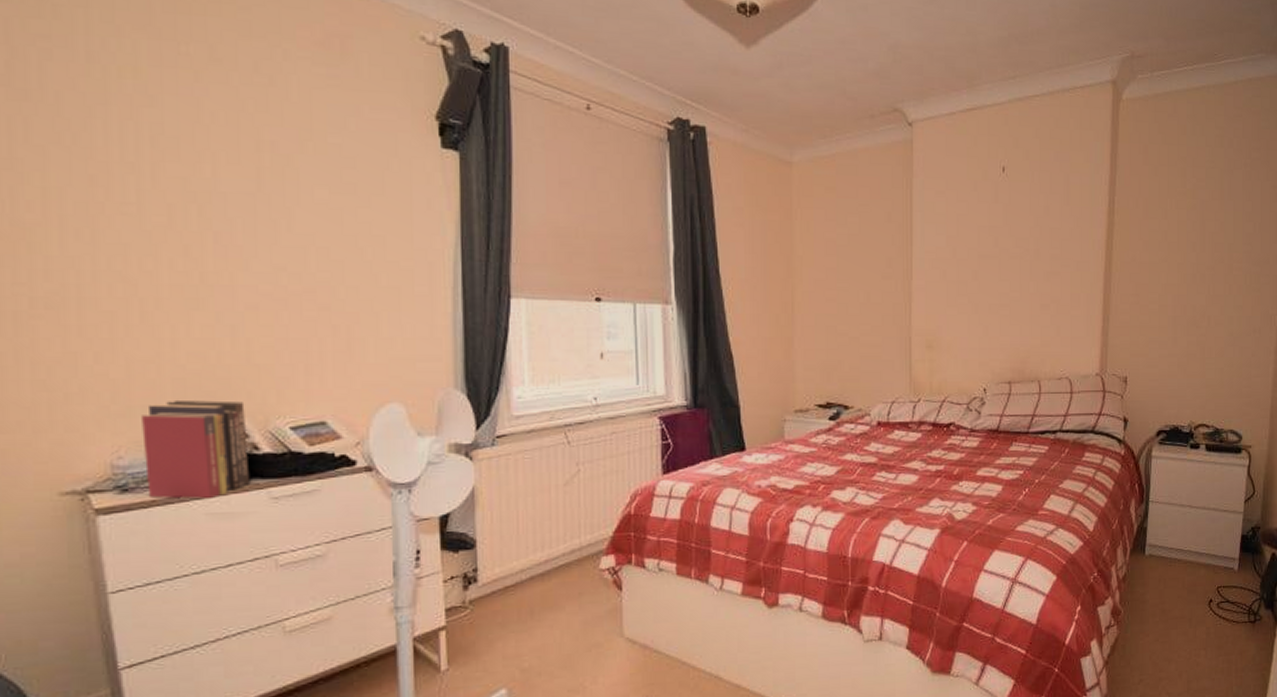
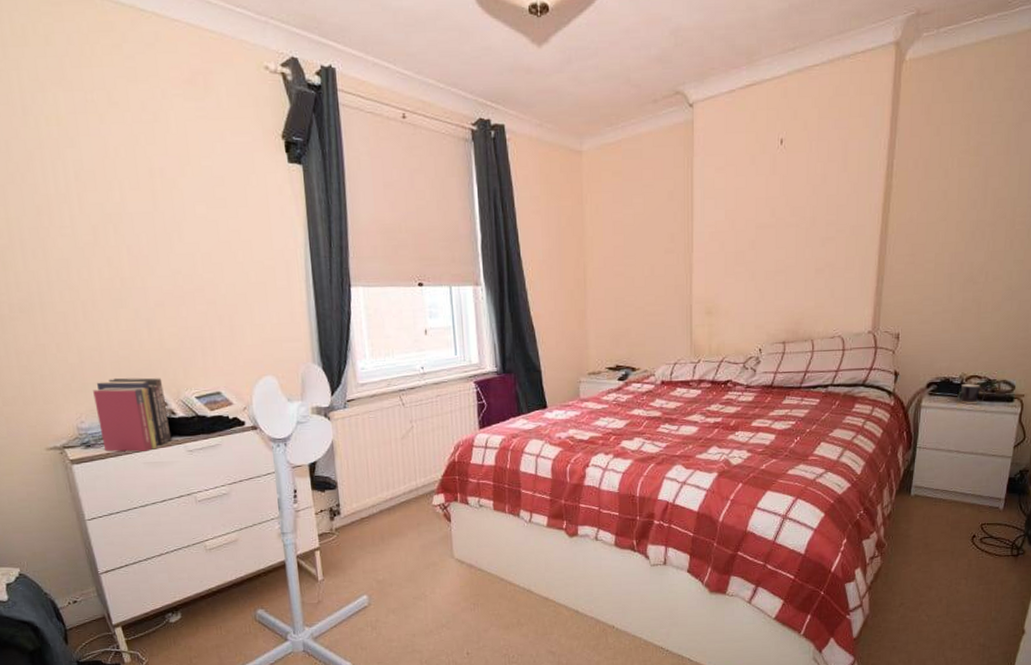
mug: none [1189,433,1215,455] -> present [960,384,986,405]

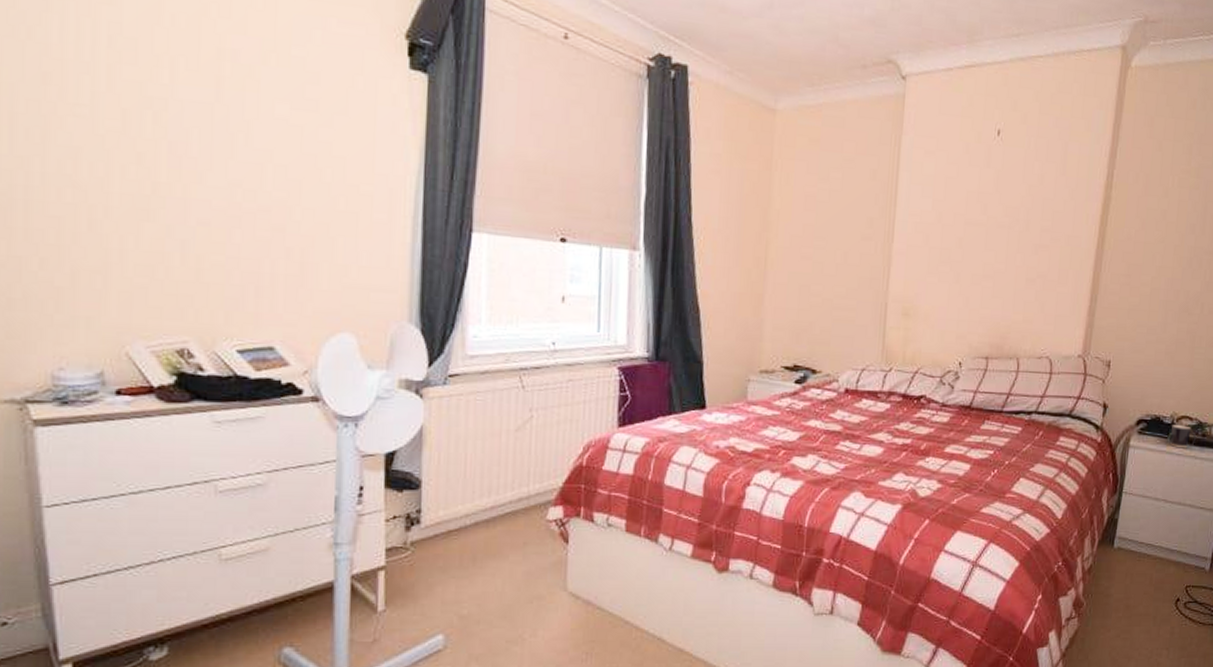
books: present [93,377,172,452] -> none [85,314,194,417]

